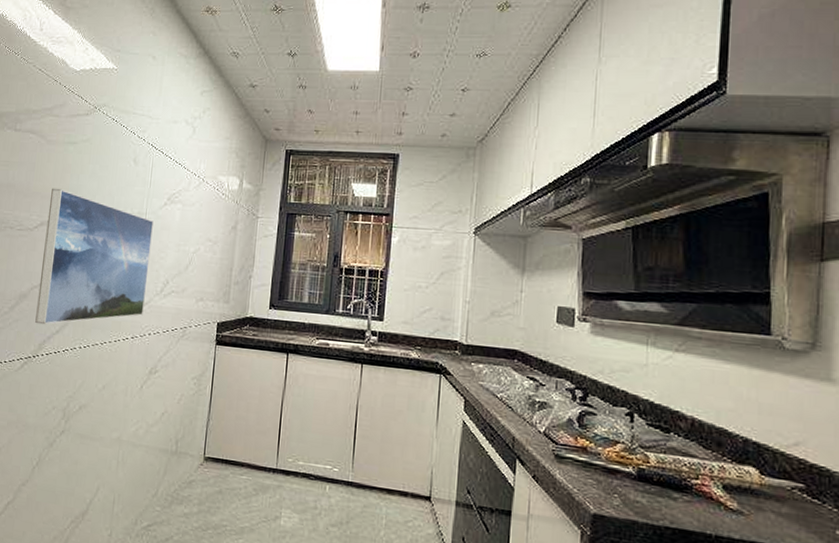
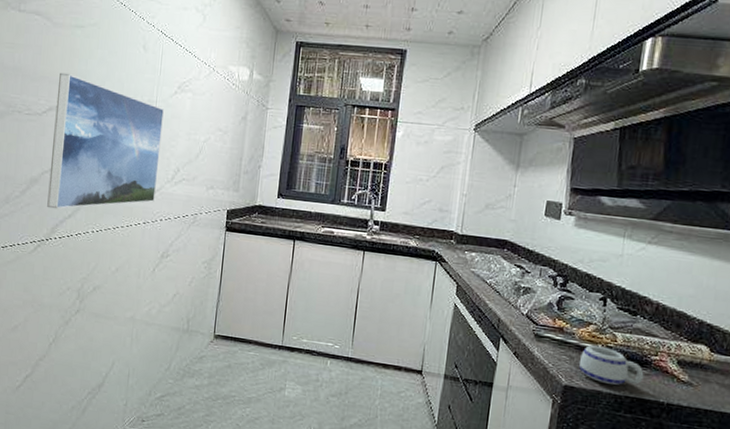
mug: none [607,467,685,514] -> present [578,345,644,385]

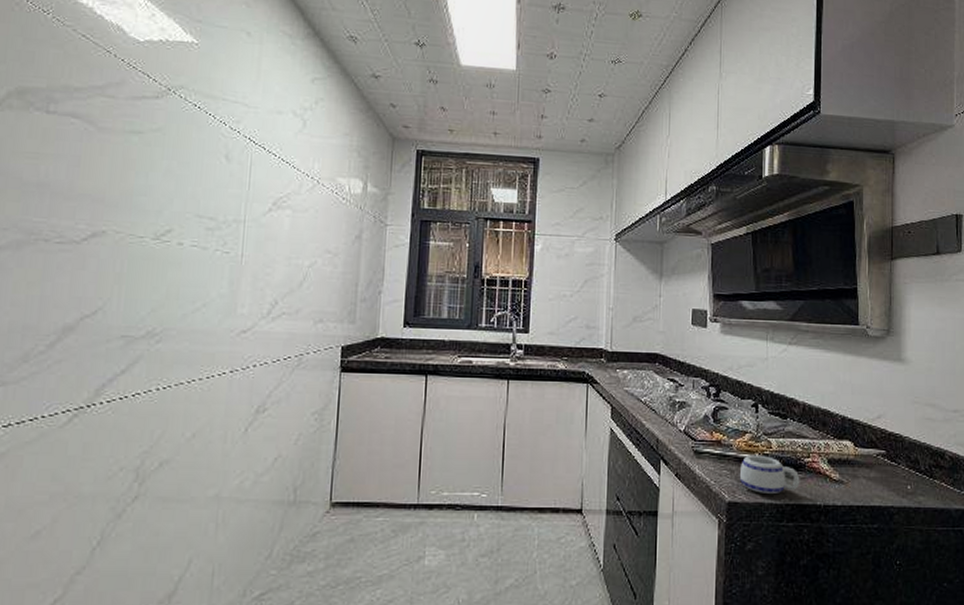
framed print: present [47,72,164,209] -> none [88,188,255,364]

